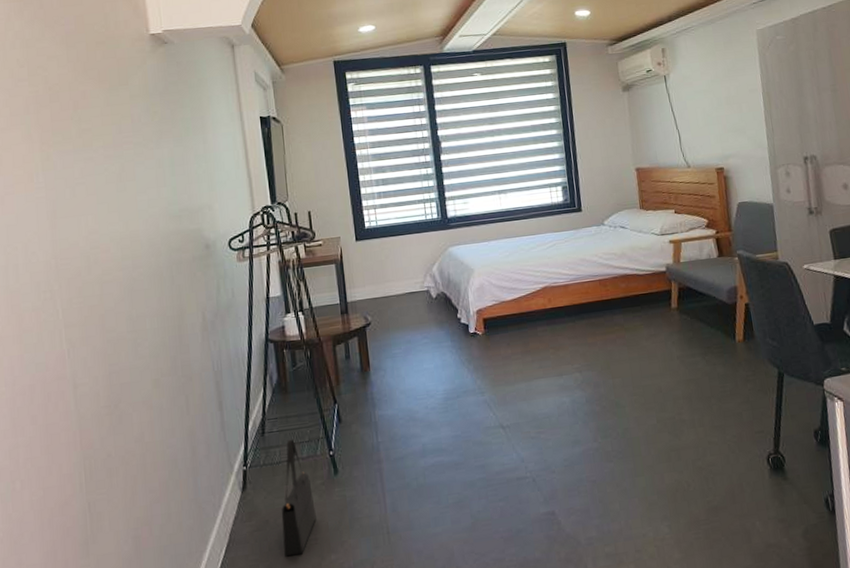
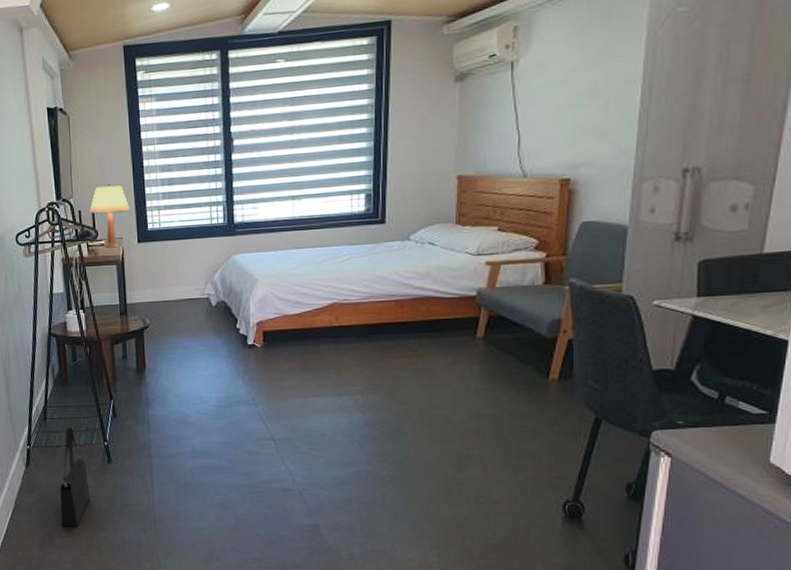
table lamp: none [306,186,346,248] -> present [90,184,130,248]

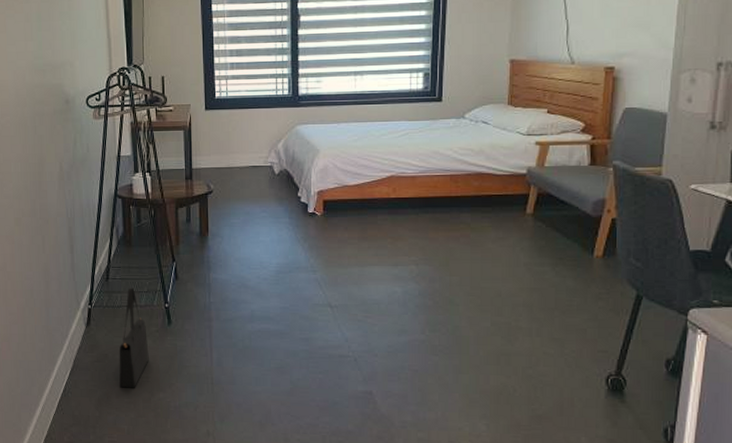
table lamp: present [90,184,130,248] -> none [160,52,199,114]

